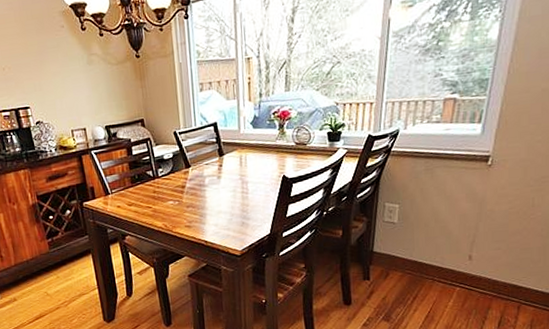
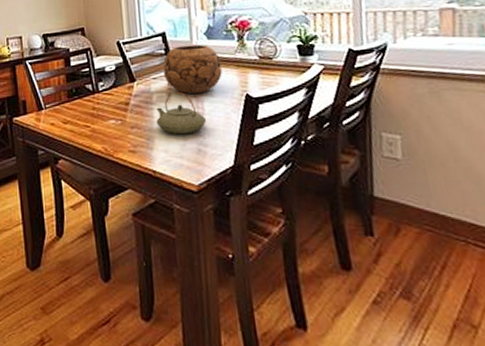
teapot: none [208,175,249,212] -> present [156,91,206,135]
decorative bowl: none [214,133,264,177] -> present [163,44,222,95]

